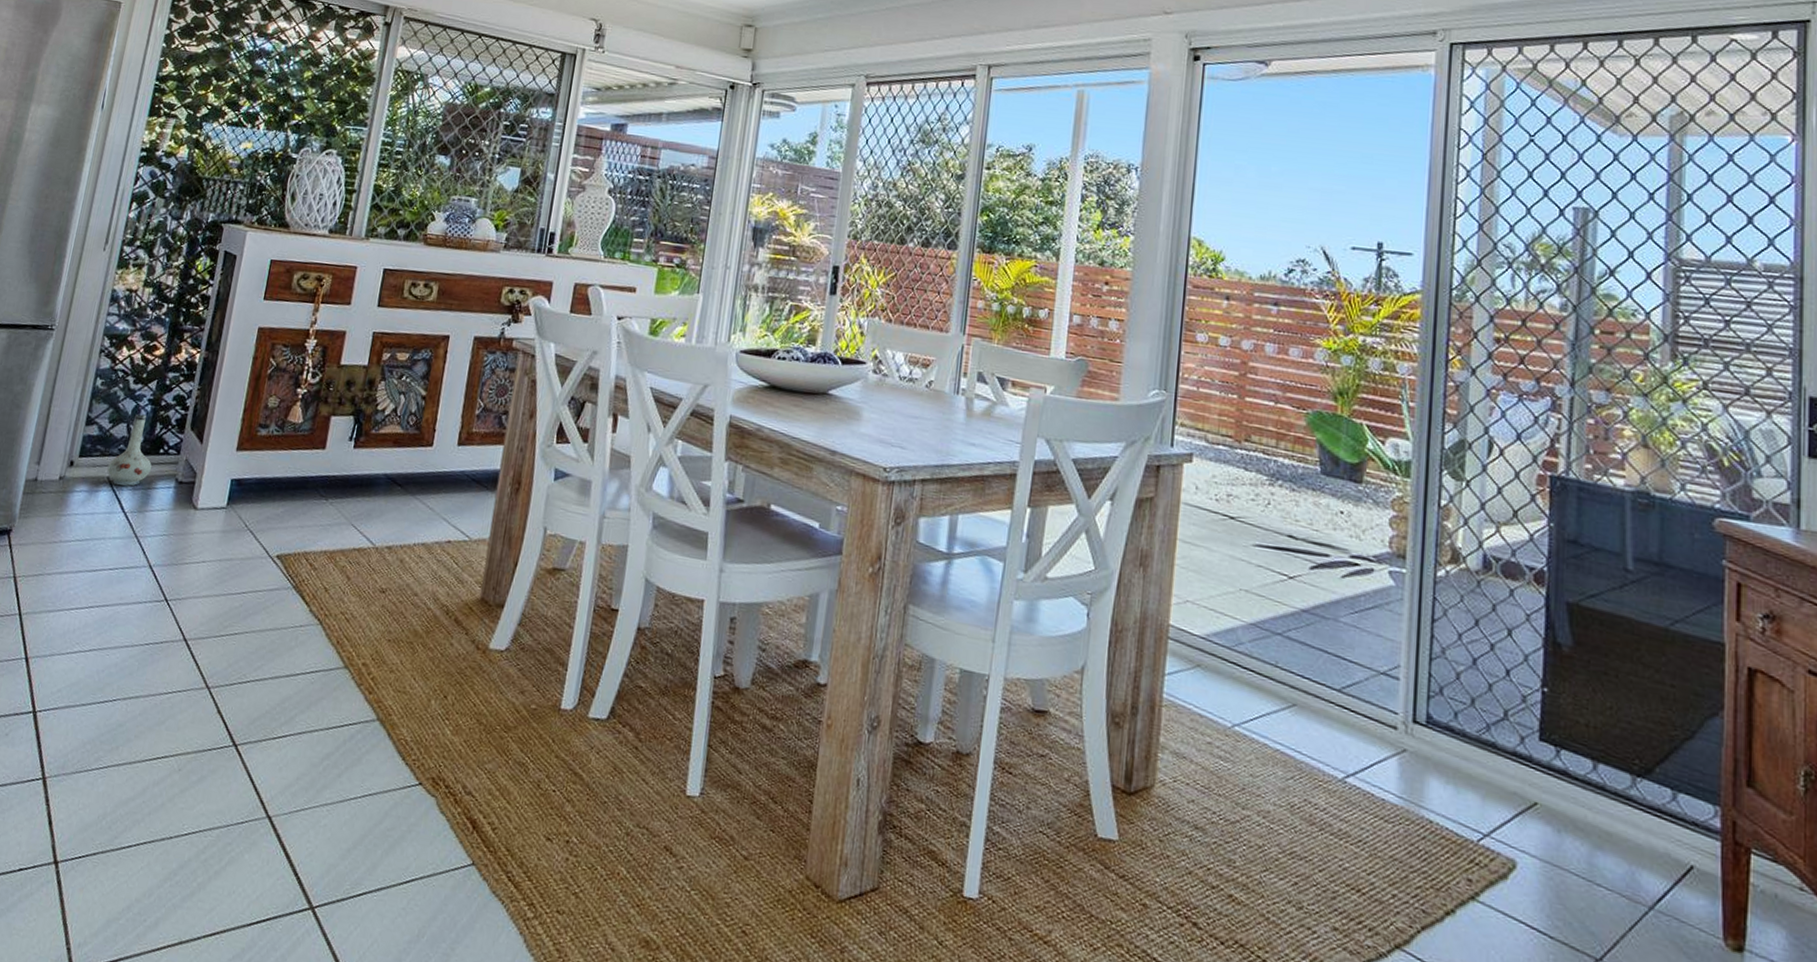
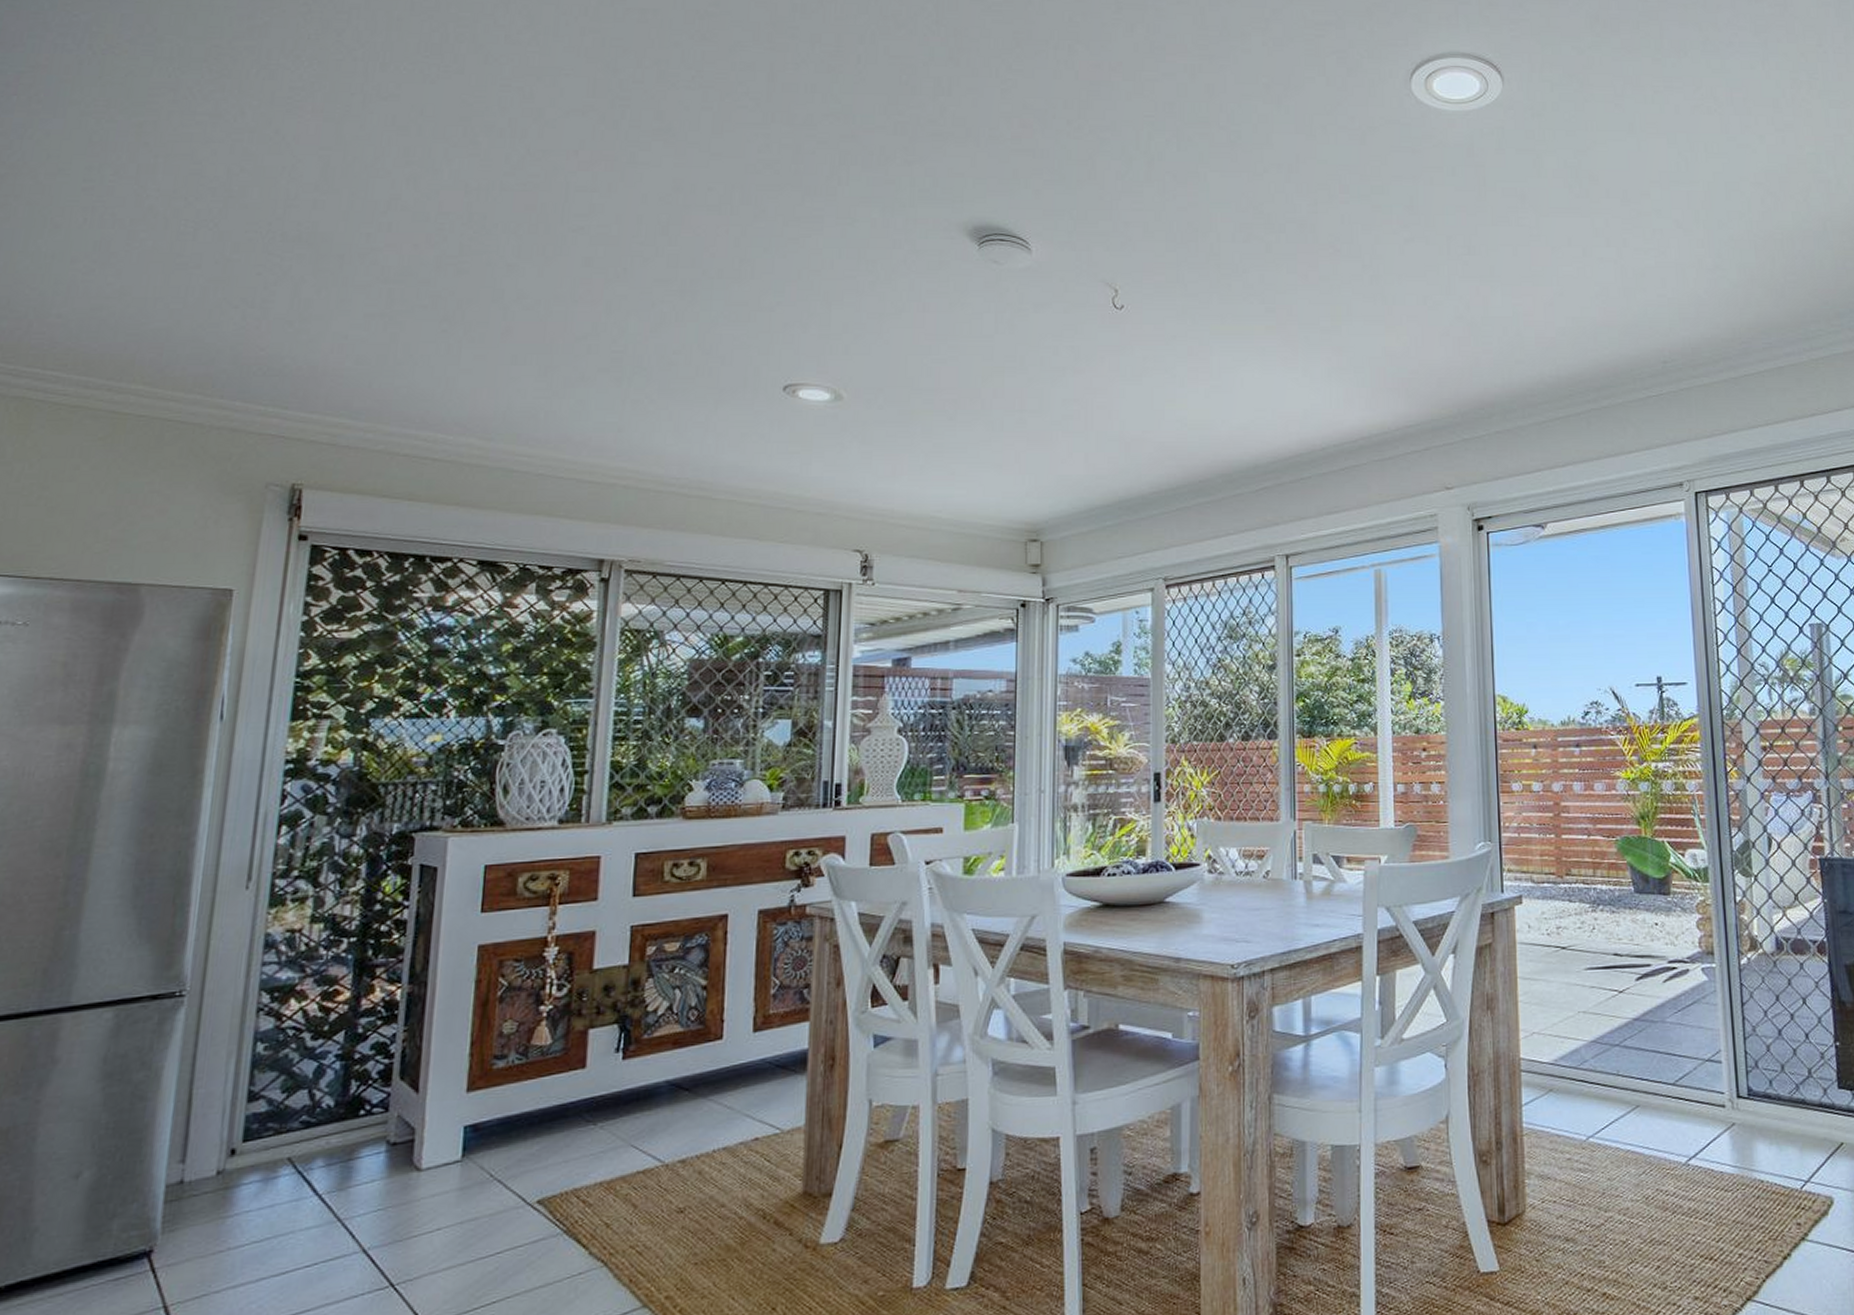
vase: present [107,413,152,486] -> none [286,1074,350,1165]

